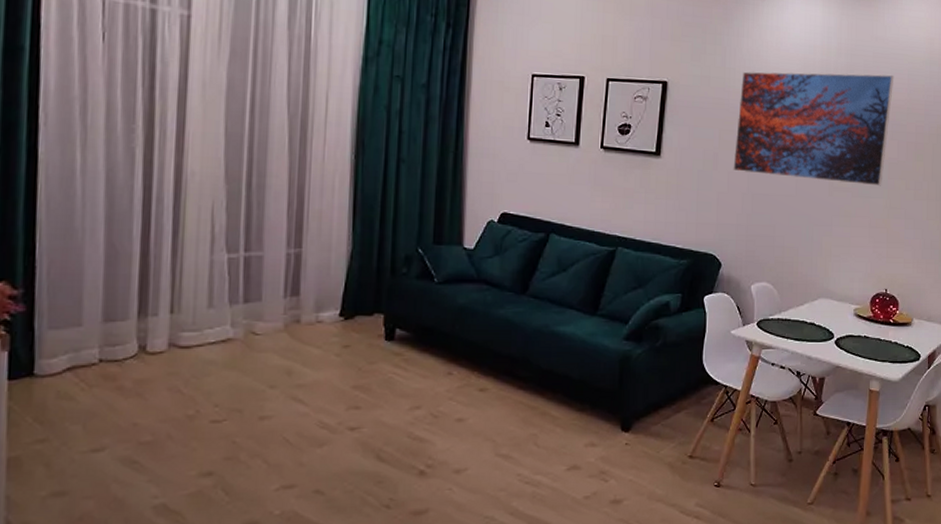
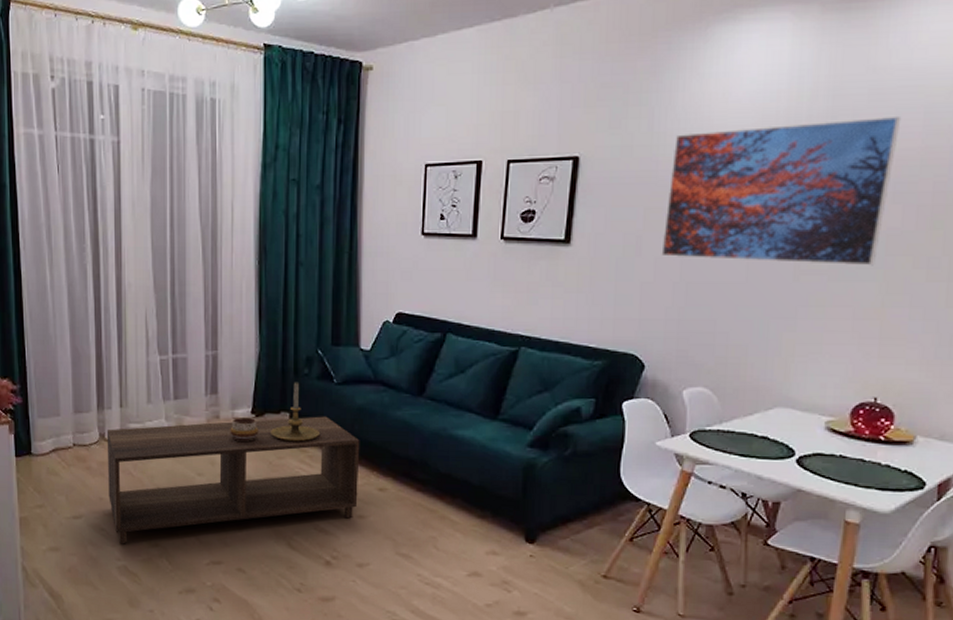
coffee table: none [146,317,461,478] -> present [106,416,360,544]
decorative bowl: none [313,320,347,347] -> present [230,416,259,442]
candle holder: none [361,281,417,345] -> present [271,382,319,442]

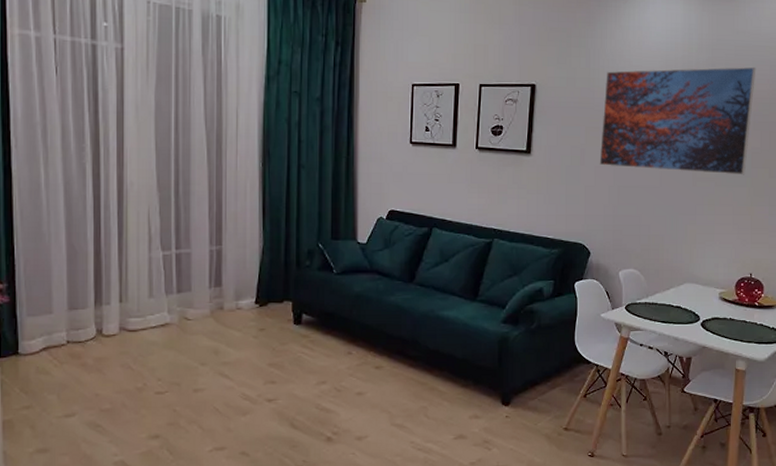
coffee table: present [106,416,360,544] -> none [104,303,358,439]
decorative bowl: present [230,416,259,442] -> none [234,307,262,330]
candle holder: present [271,382,319,442] -> none [274,273,320,328]

